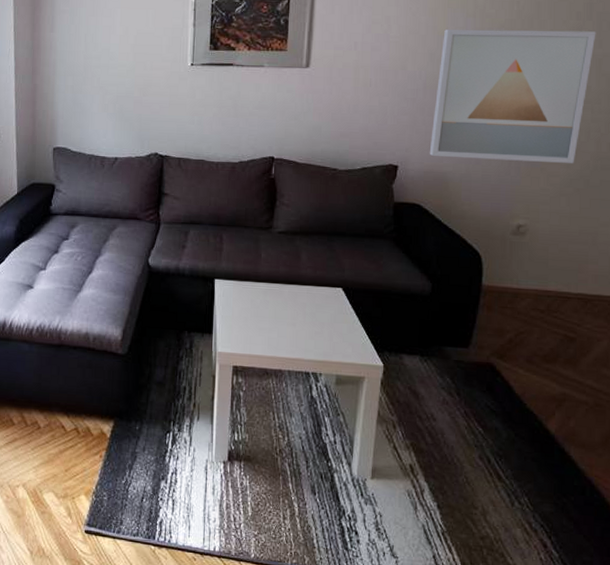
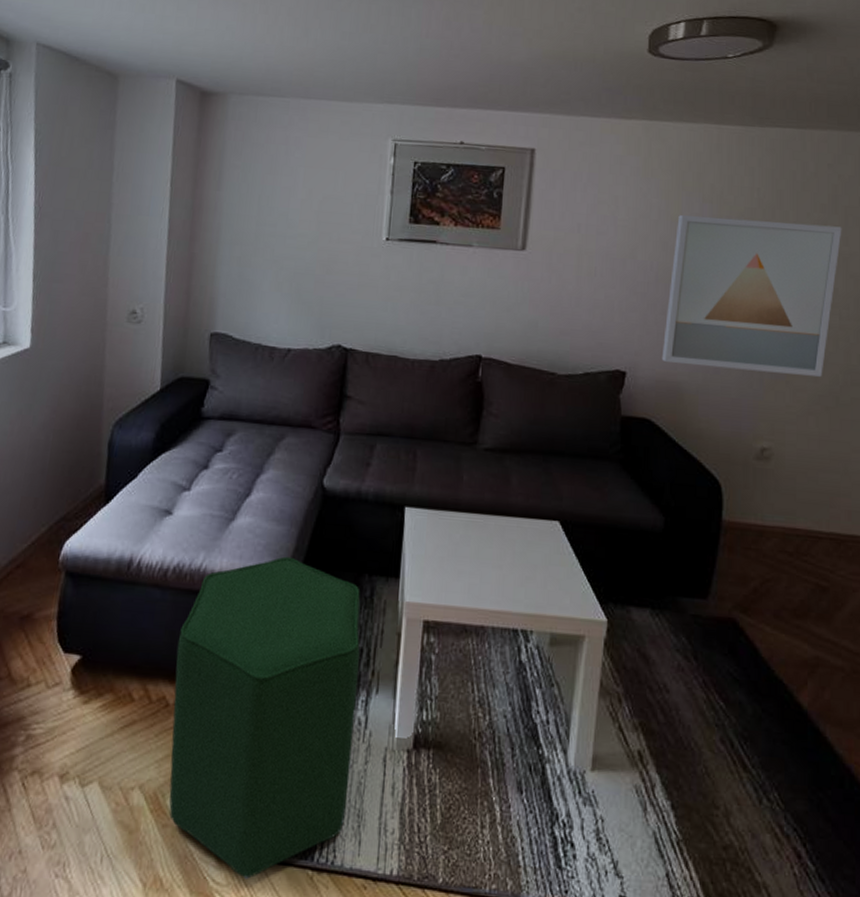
ottoman: none [43,318,183,551] -> present [169,556,361,879]

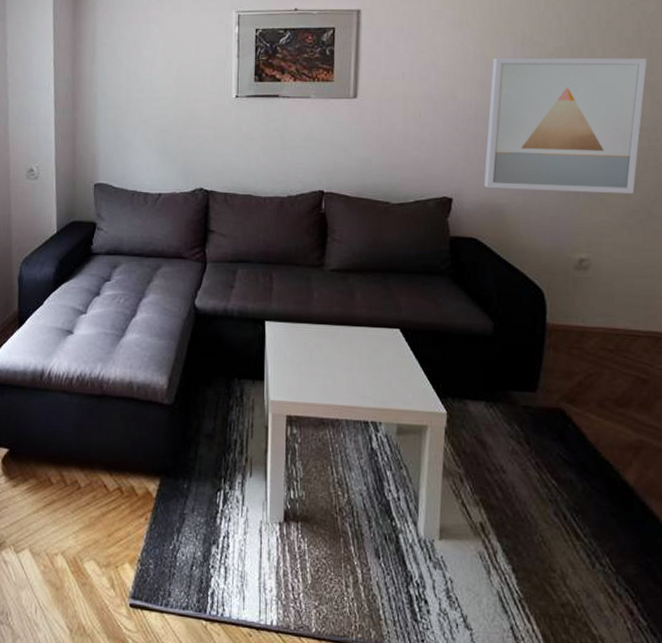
ottoman: present [169,556,361,879] -> none [84,365,234,627]

